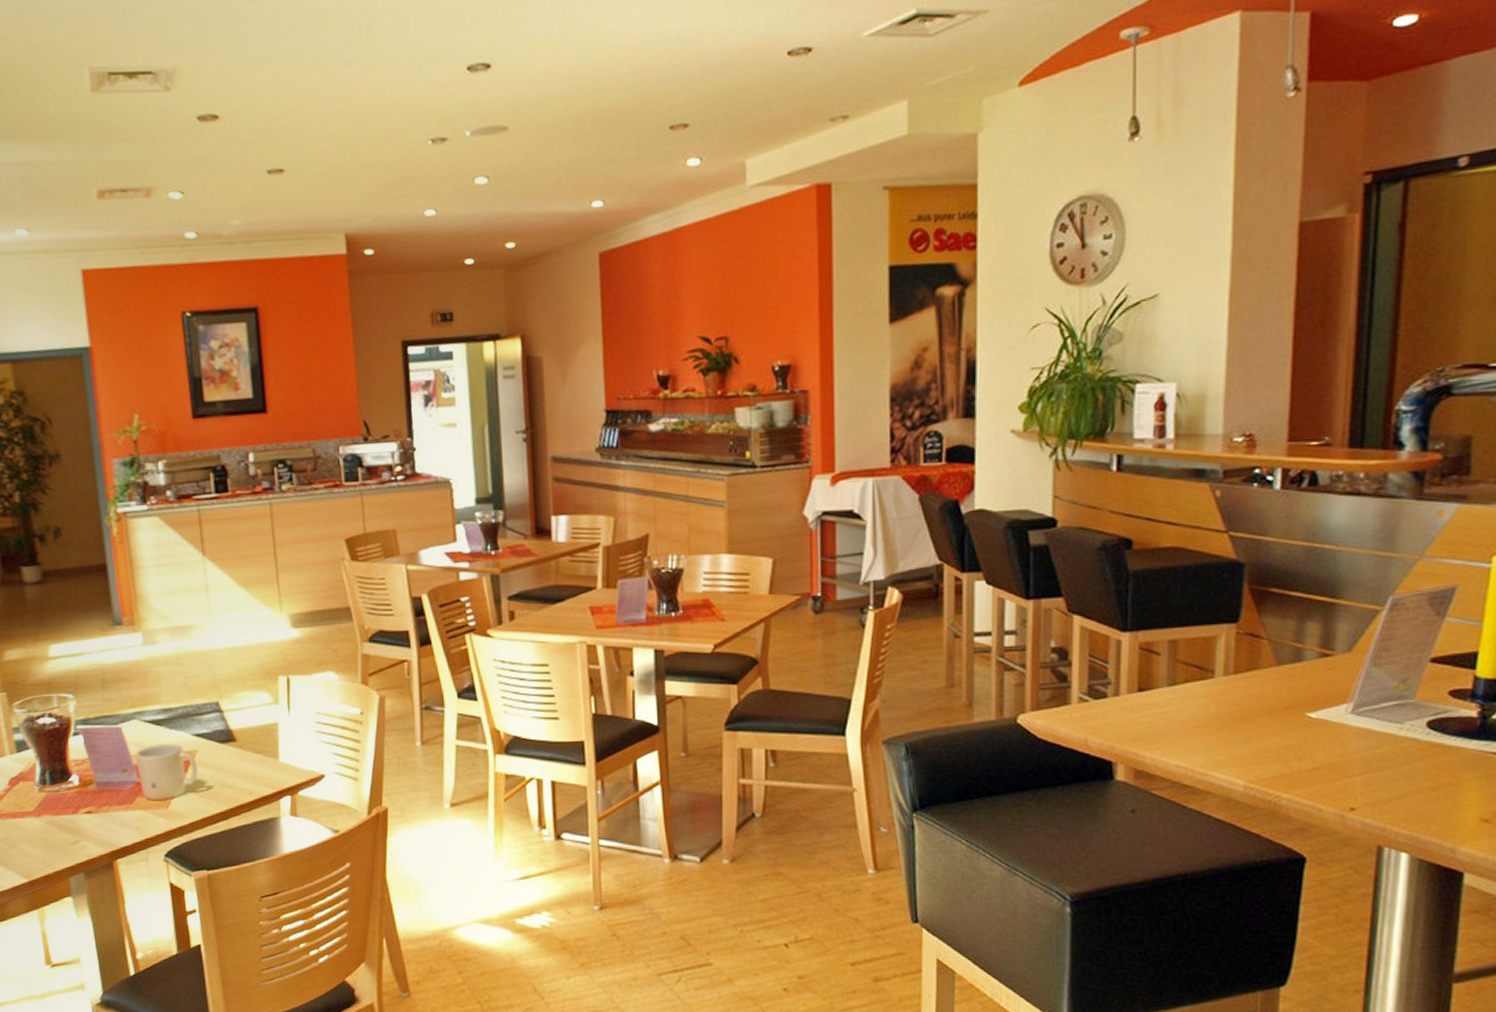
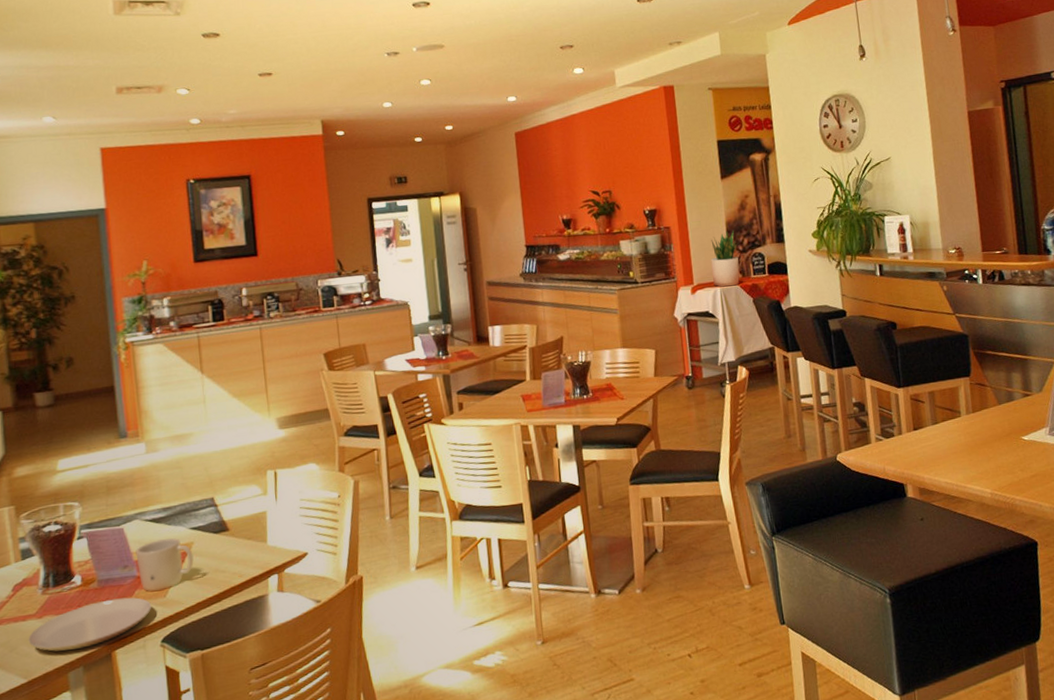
plate: none [27,804,153,855] -> present [28,597,151,652]
planter: none [863,398,905,478] -> present [711,230,740,287]

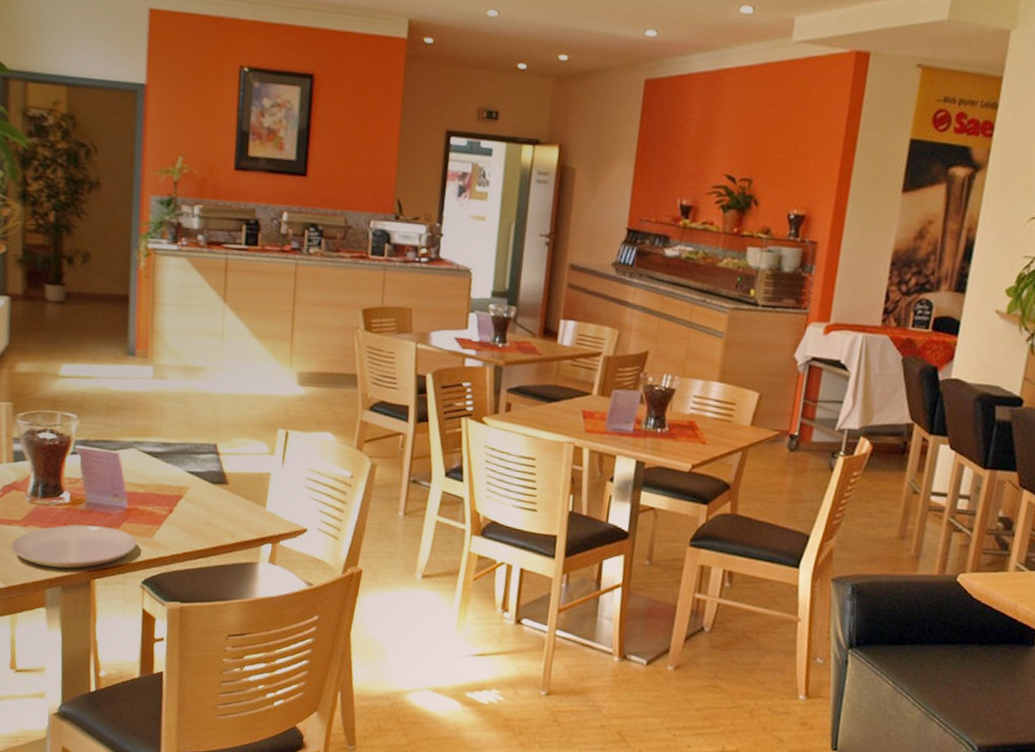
mug: present [135,538,194,591] -> none [128,475,187,530]
planter: present [711,230,740,287] -> none [856,262,901,336]

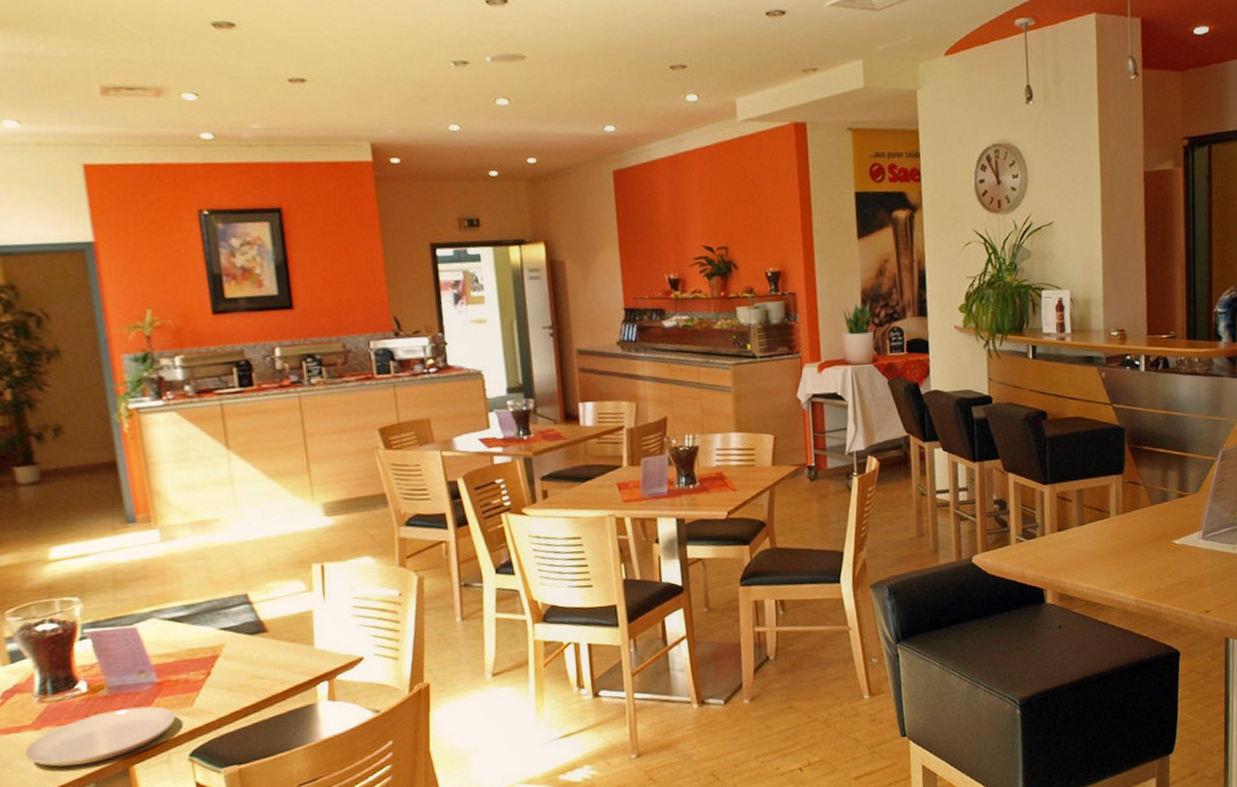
planter: none [856,262,901,336] -> present [842,300,875,366]

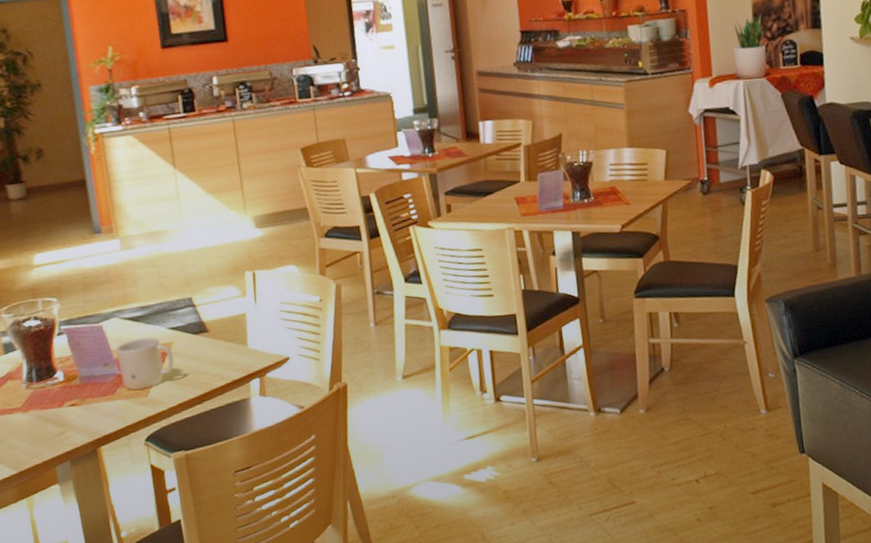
plate: present [24,706,176,767] -> none [15,395,134,446]
mug: none [153,640,226,700] -> present [115,337,174,390]

